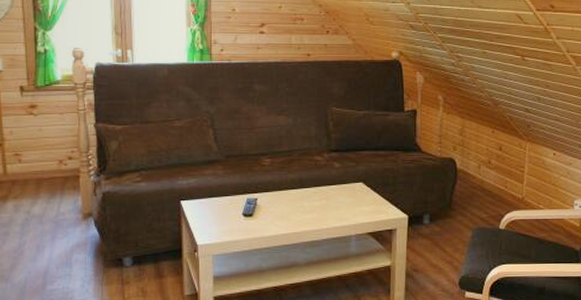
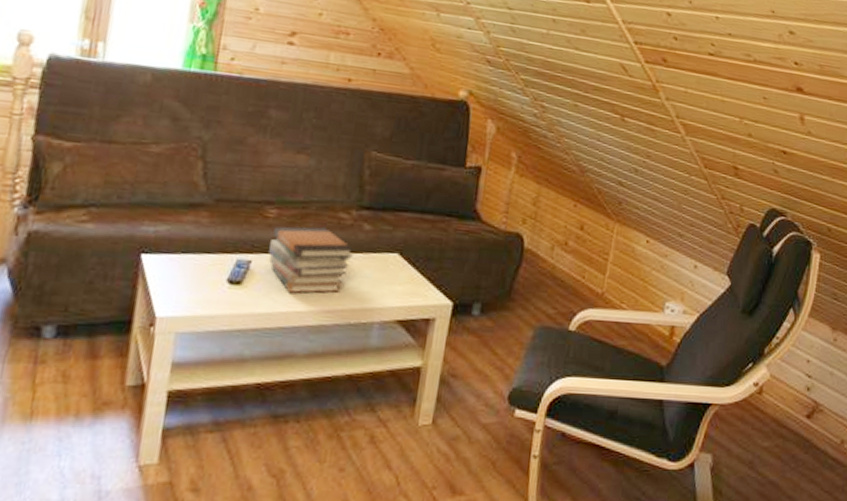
book stack: none [269,169,329,219] -> present [269,226,354,293]

